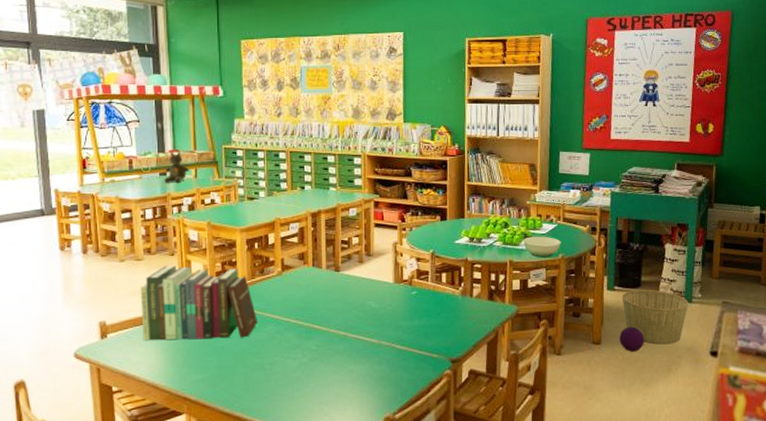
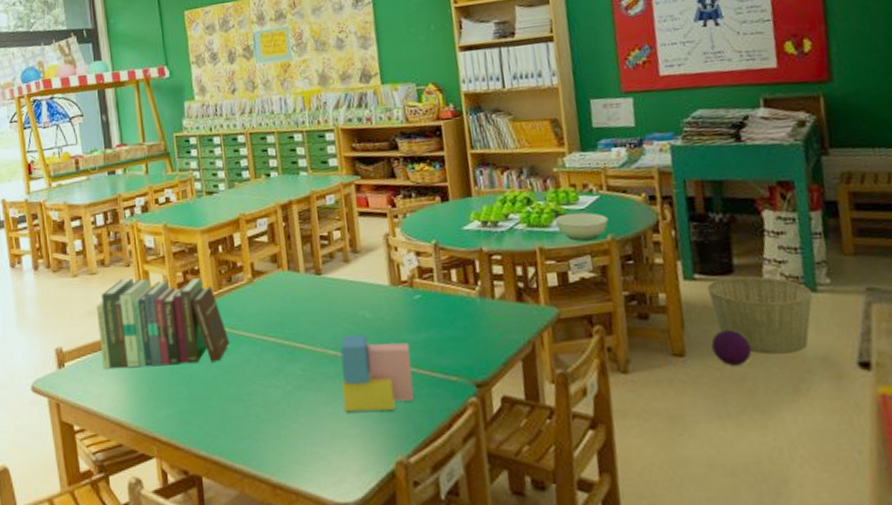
teddy bear: present [164,152,189,183] -> none [113,146,139,183]
toy blocks: none [347,320,404,380] -> present [340,334,415,412]

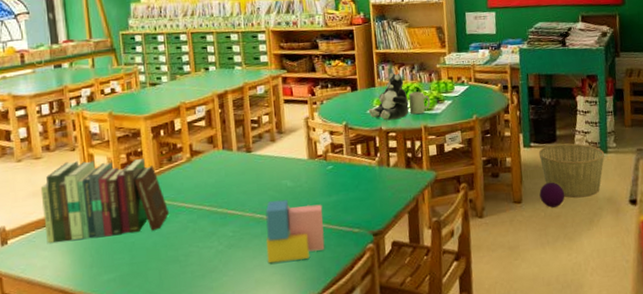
plush toy: none [463,178,518,240] -> present [368,72,409,121]
cup: none [516,202,547,233] -> present [408,91,430,115]
bowl: present [554,212,609,241] -> none [436,98,474,121]

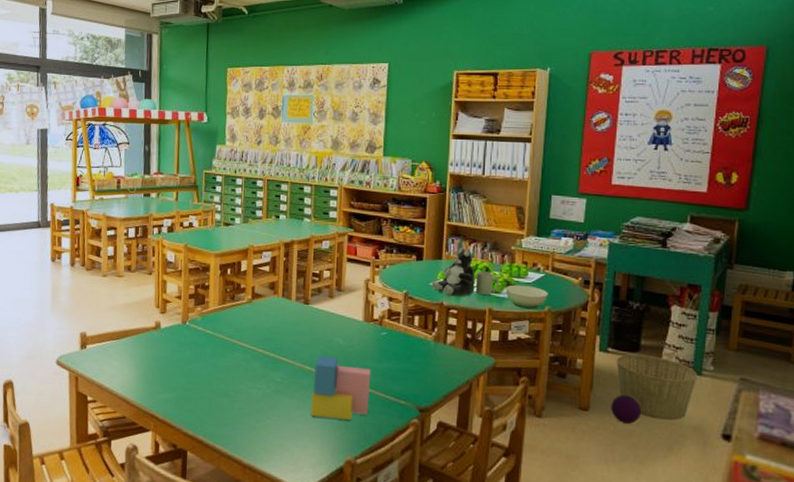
books: present [40,157,169,243] -> none [118,284,225,362]
bowl: none [436,98,474,121] -> present [505,284,548,309]

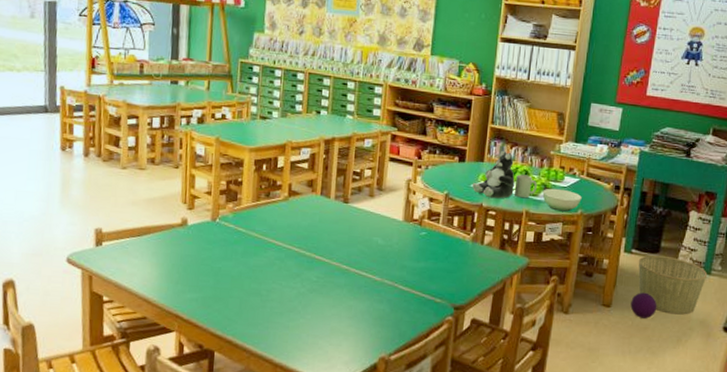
toy blocks: present [310,356,371,421] -> none [346,255,409,319]

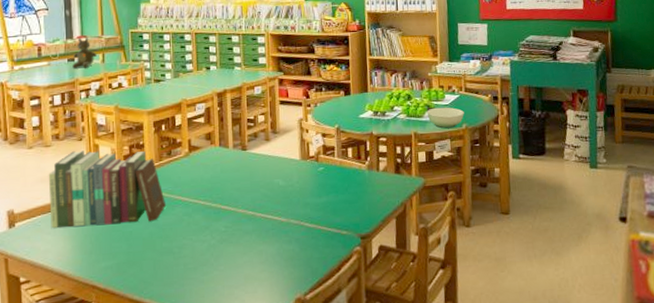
books: none [139,178,259,261] -> present [48,150,166,228]
teddy bear: none [175,60,202,93] -> present [72,38,97,69]
plush toy: present [472,150,515,199] -> none [360,78,400,126]
cup: present [514,174,537,199] -> none [399,98,421,121]
toy ball: present [630,292,658,319] -> none [527,195,553,221]
basket: present [638,255,708,315] -> none [527,157,595,212]

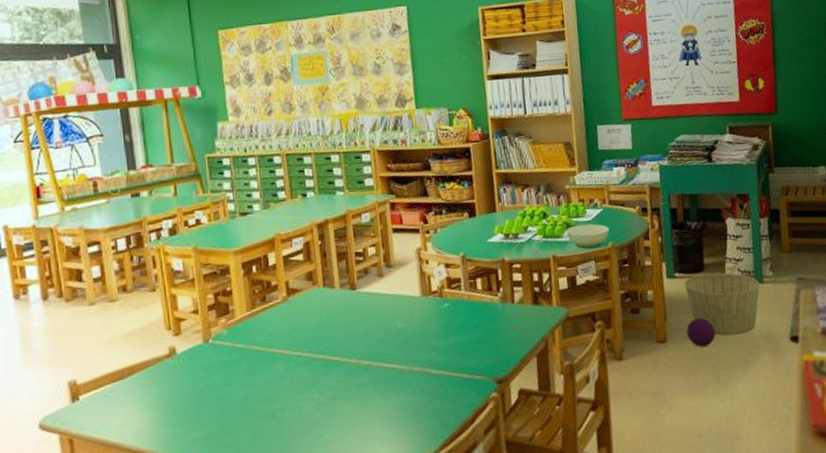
books: present [48,150,166,228] -> none [116,297,263,398]
teddy bear: present [72,38,97,69] -> none [137,167,167,206]
basket: none [527,157,595,212] -> present [684,272,760,336]
toy ball: none [527,195,553,221] -> present [686,317,716,347]

